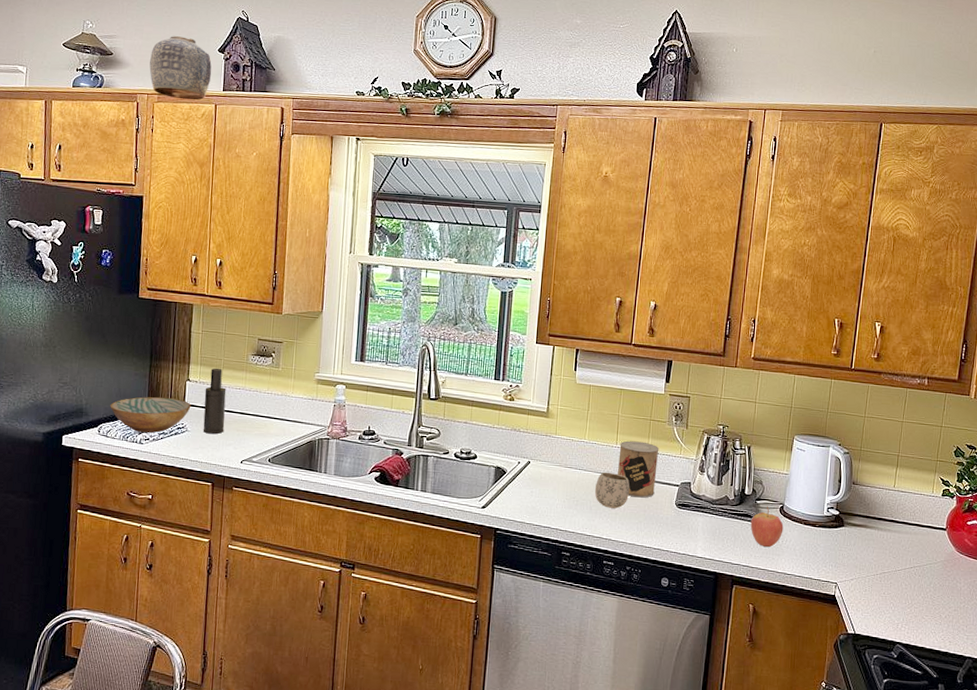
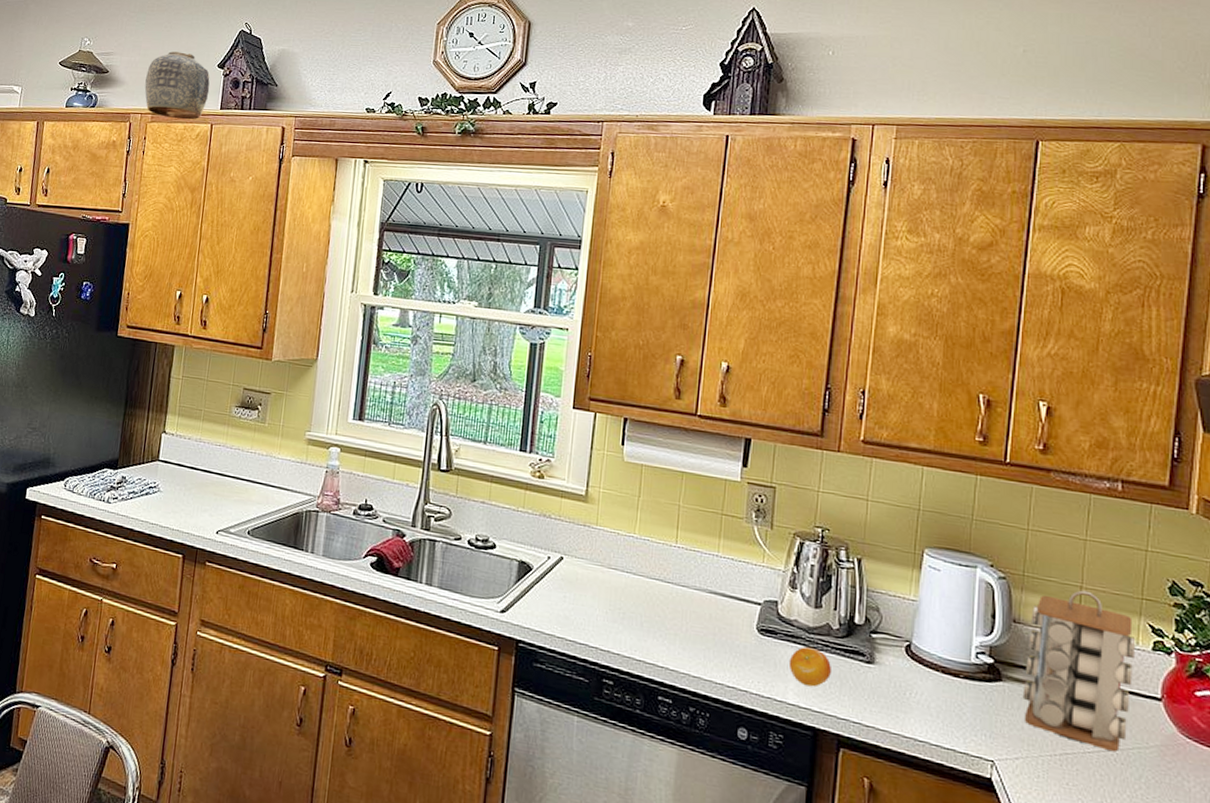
bowl: present [110,396,191,433] -> none [79,449,166,491]
soap dispenser: present [203,368,227,434] -> none [176,419,205,497]
mug: present [594,472,630,509] -> none [647,578,695,628]
tin can: present [618,440,659,498] -> none [678,539,734,617]
fruit: none [698,514,729,543] -> present [788,646,833,687]
fruit: present [750,506,784,548] -> none [863,642,912,701]
spice rack: none [857,458,932,568] -> present [1022,590,1136,752]

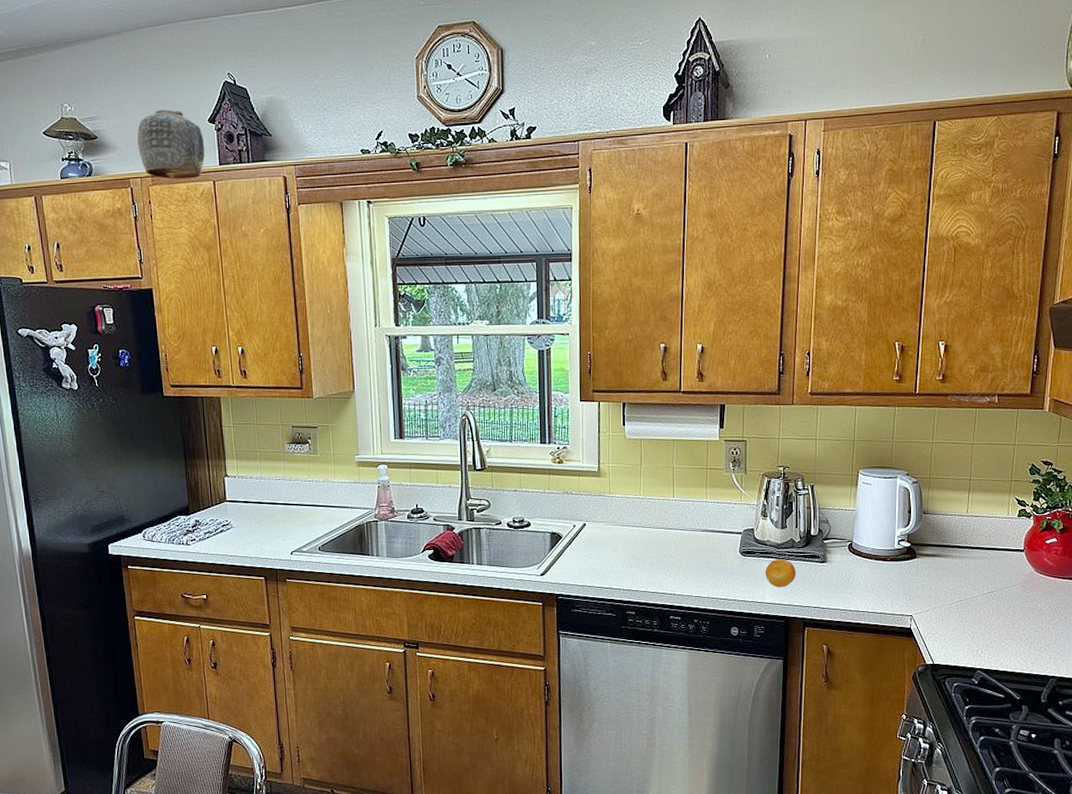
spice rack: present [1022,590,1136,752] -> none [931,481,1007,593]

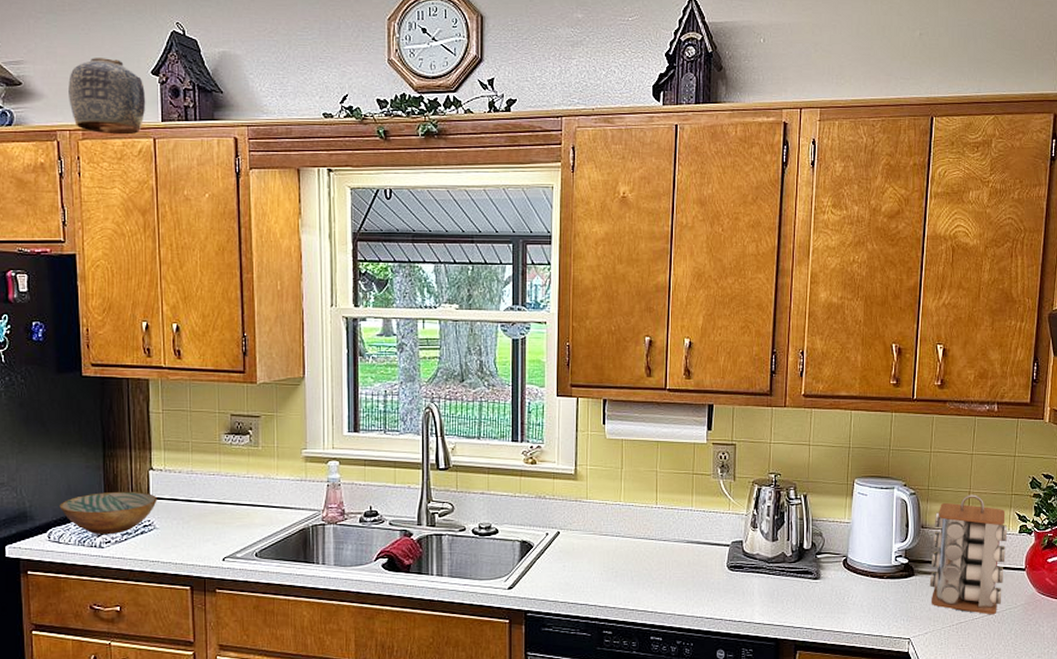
bowl: none [151,495,233,533] -> present [59,491,157,534]
fruit: present [765,558,797,588] -> none [754,574,788,606]
spice rack: none [931,481,1007,593] -> present [929,494,1008,615]

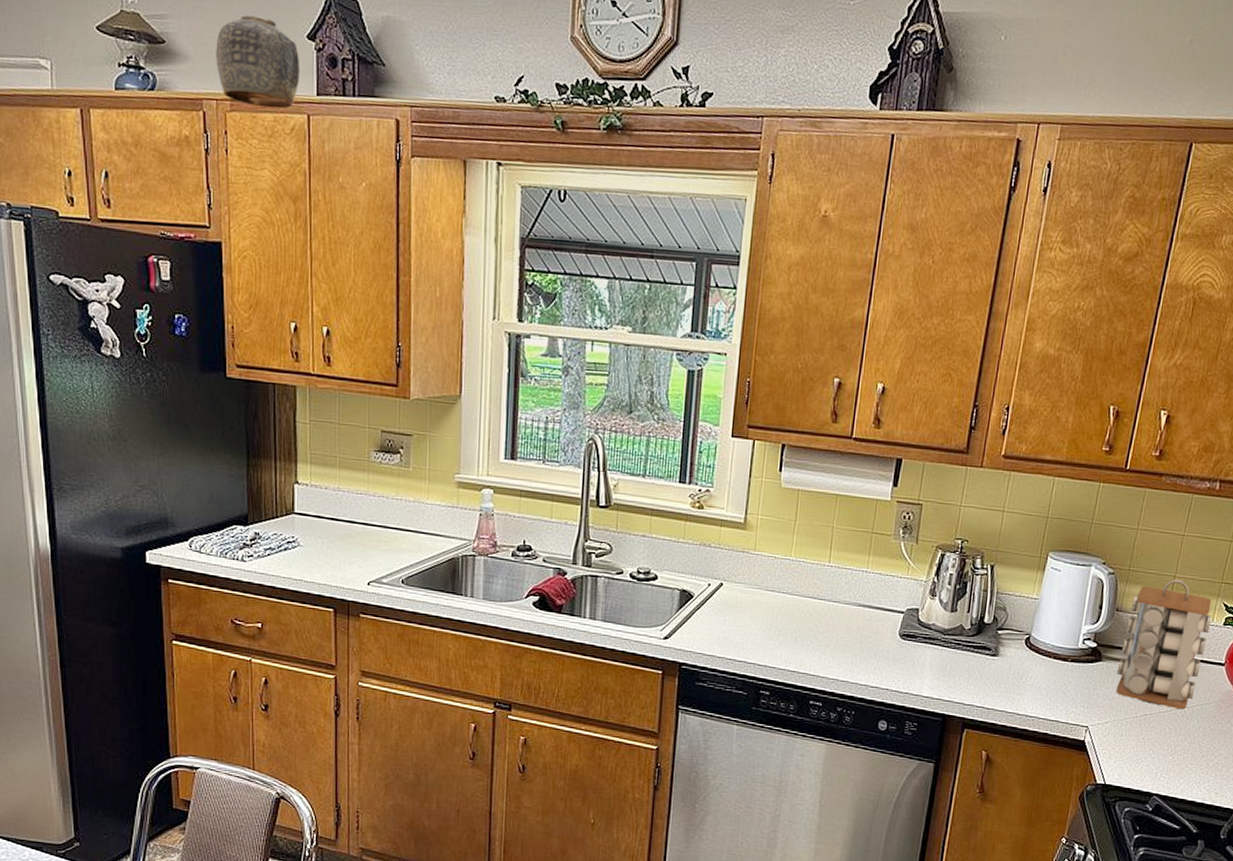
bowl: present [59,491,157,534] -> none [201,503,302,548]

